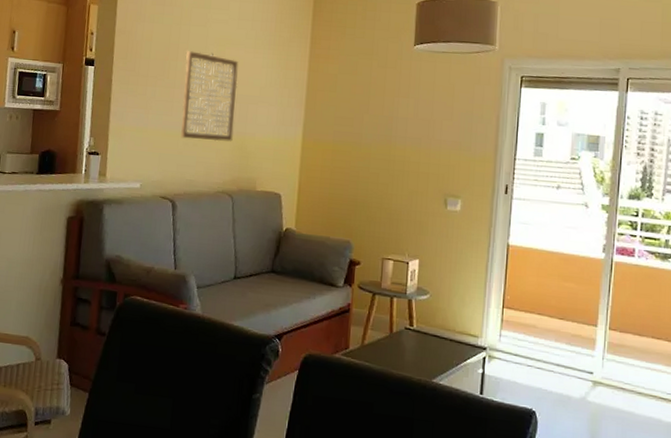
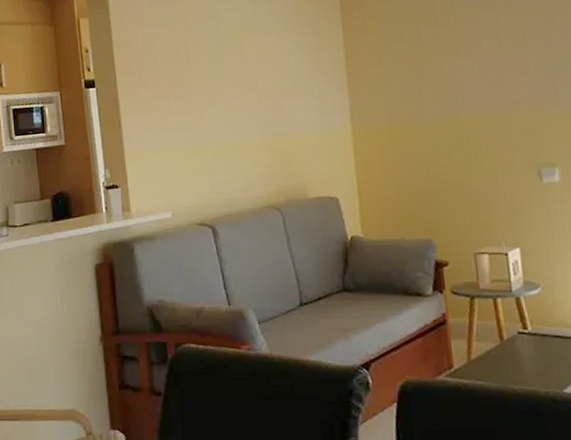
wall art: present [181,51,239,142] -> none [197,48,270,153]

